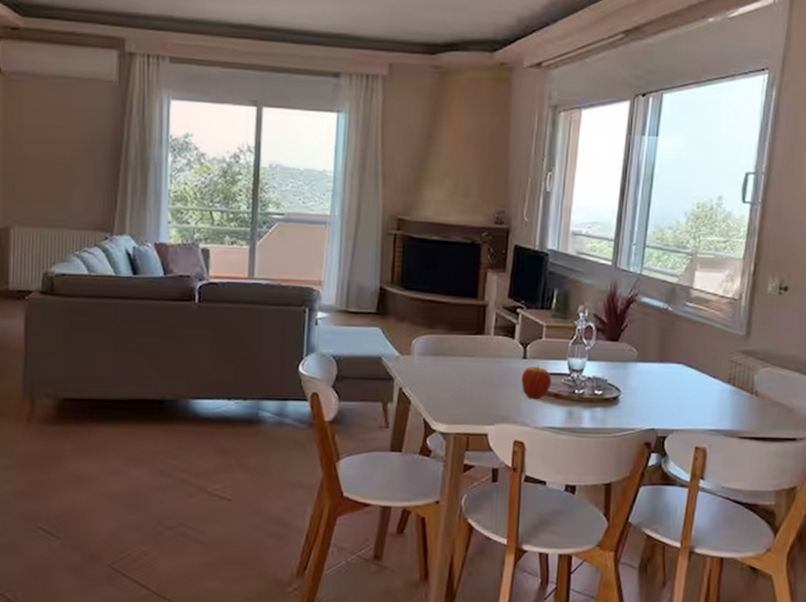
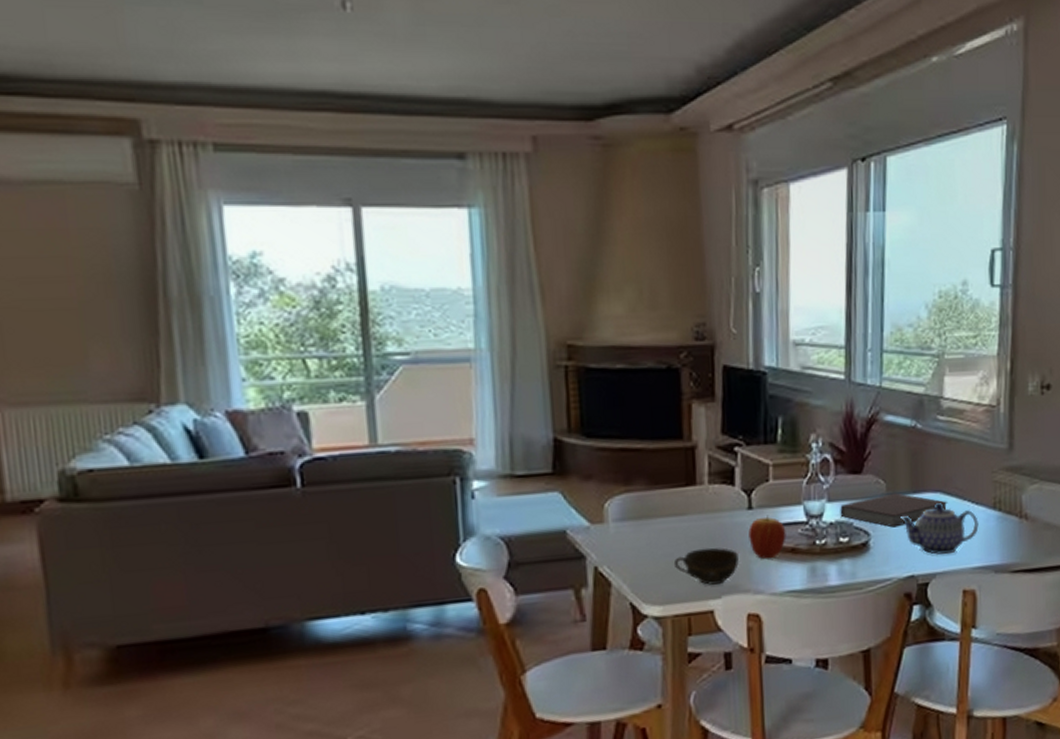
cup: none [460,384,512,414] -> present [673,547,740,585]
notebook: none [597,360,689,388] -> present [840,492,948,528]
teapot: none [646,373,714,416] -> present [899,503,979,555]

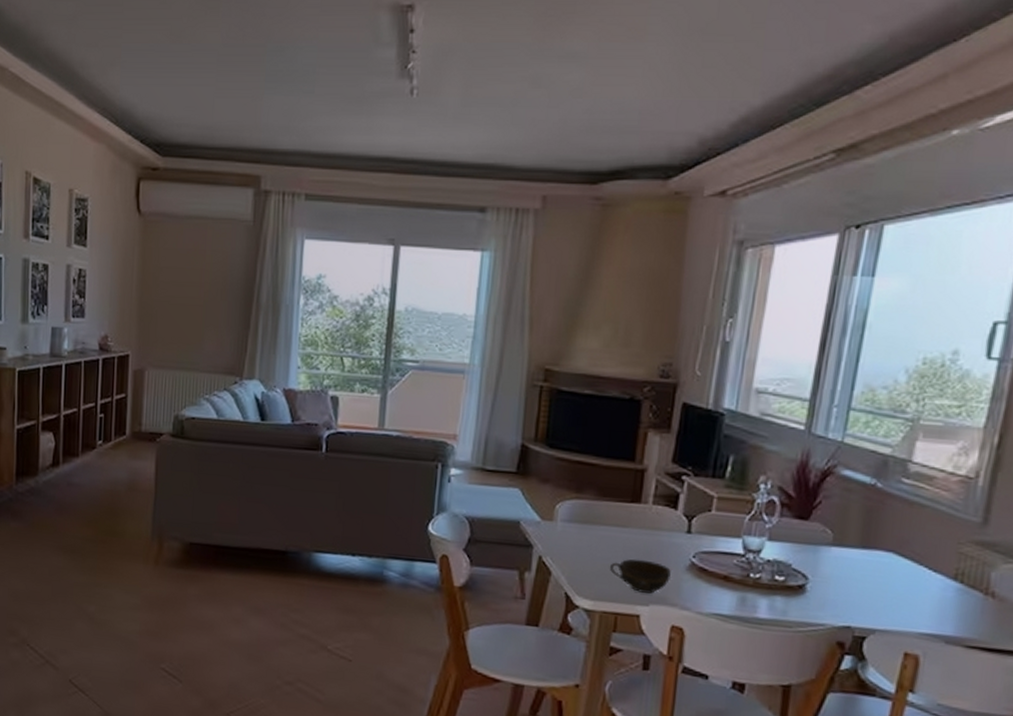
fruit: present [748,515,786,559] -> none [683,541,721,581]
notebook: present [840,492,948,528] -> none [779,544,901,577]
teapot: present [899,503,979,555] -> none [843,562,934,615]

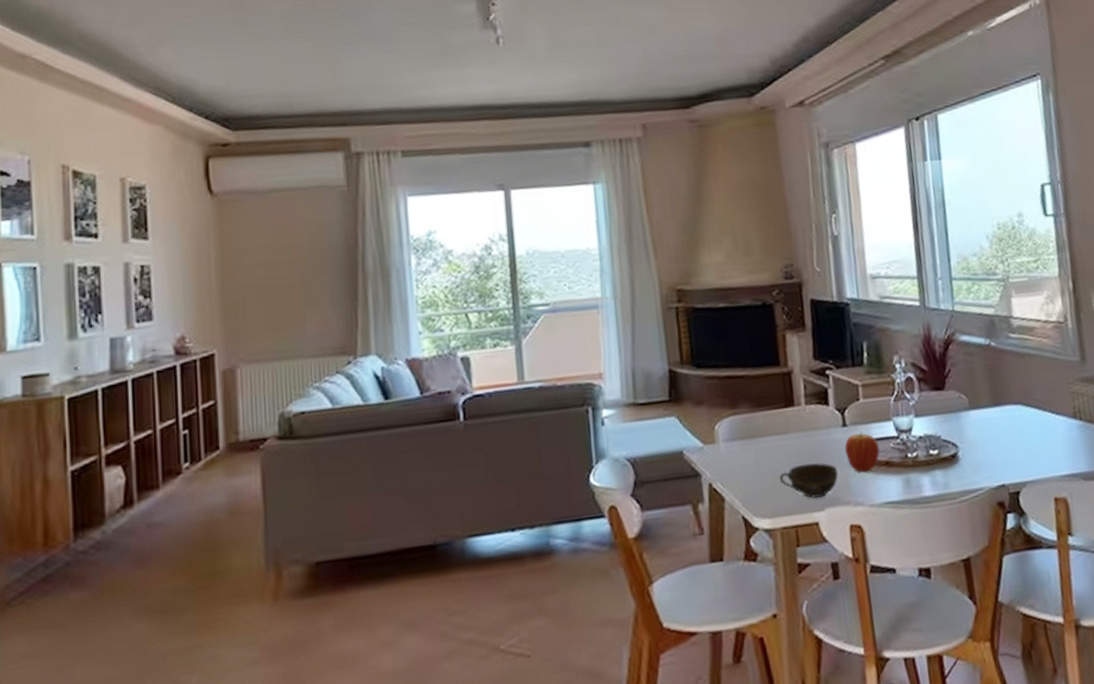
fruit: none [683,541,721,581] -> present [844,431,880,473]

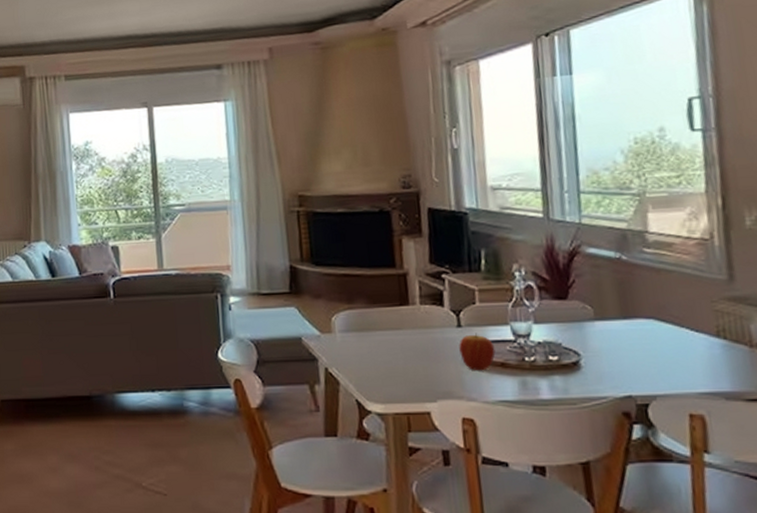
cup: present [779,463,839,498] -> none [392,358,452,390]

